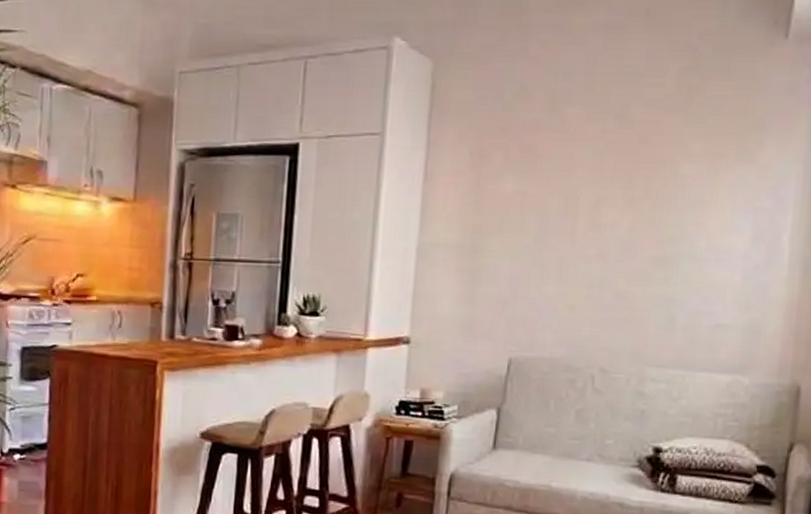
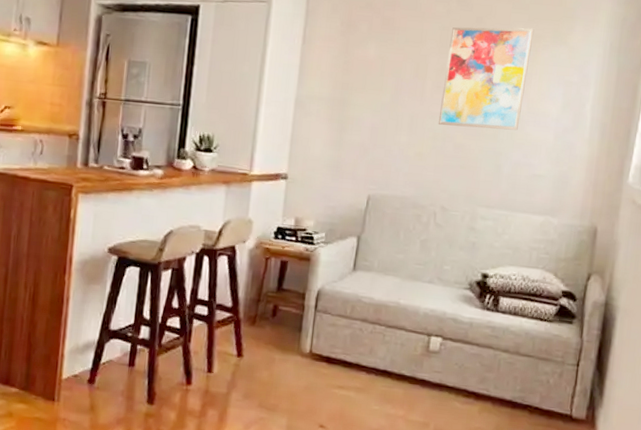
wall art: none [594,145,714,272] -> present [438,27,534,131]

